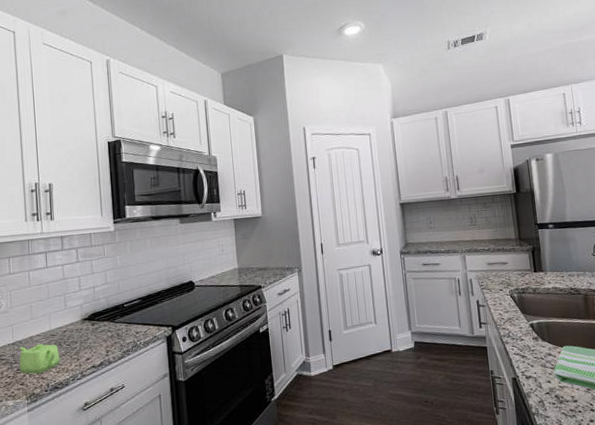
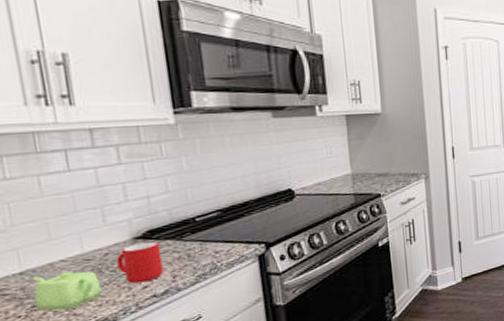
cup: none [71,322,101,356] -> present [116,241,164,284]

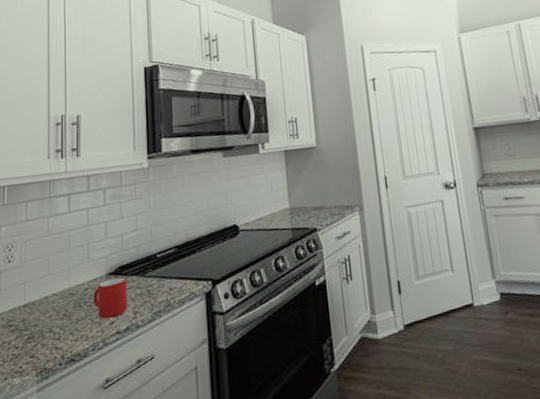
teapot: present [32,271,102,312] -> none [30,305,79,344]

